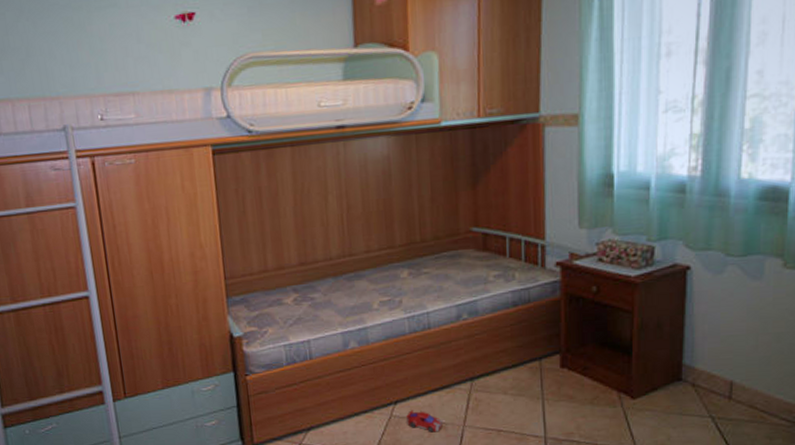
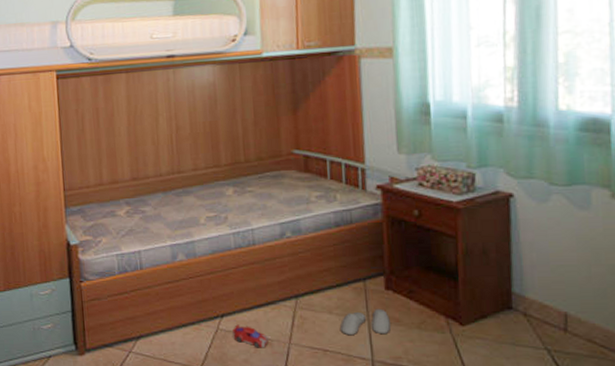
slippers: none [515,387,564,415] -> present [340,308,391,336]

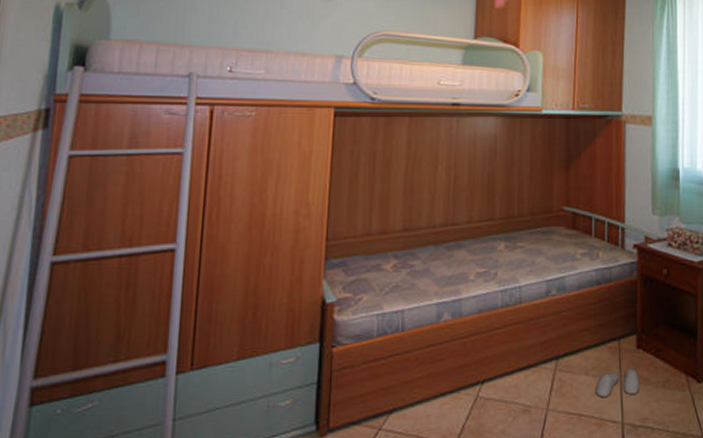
toy car: present [232,324,268,348] -> none [492,390,527,417]

